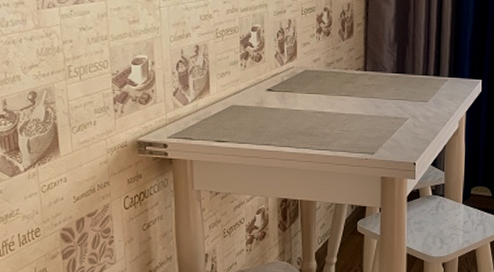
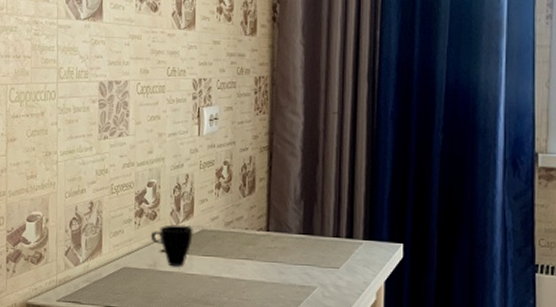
cup: none [256,66,297,104] -> present [150,224,193,267]

